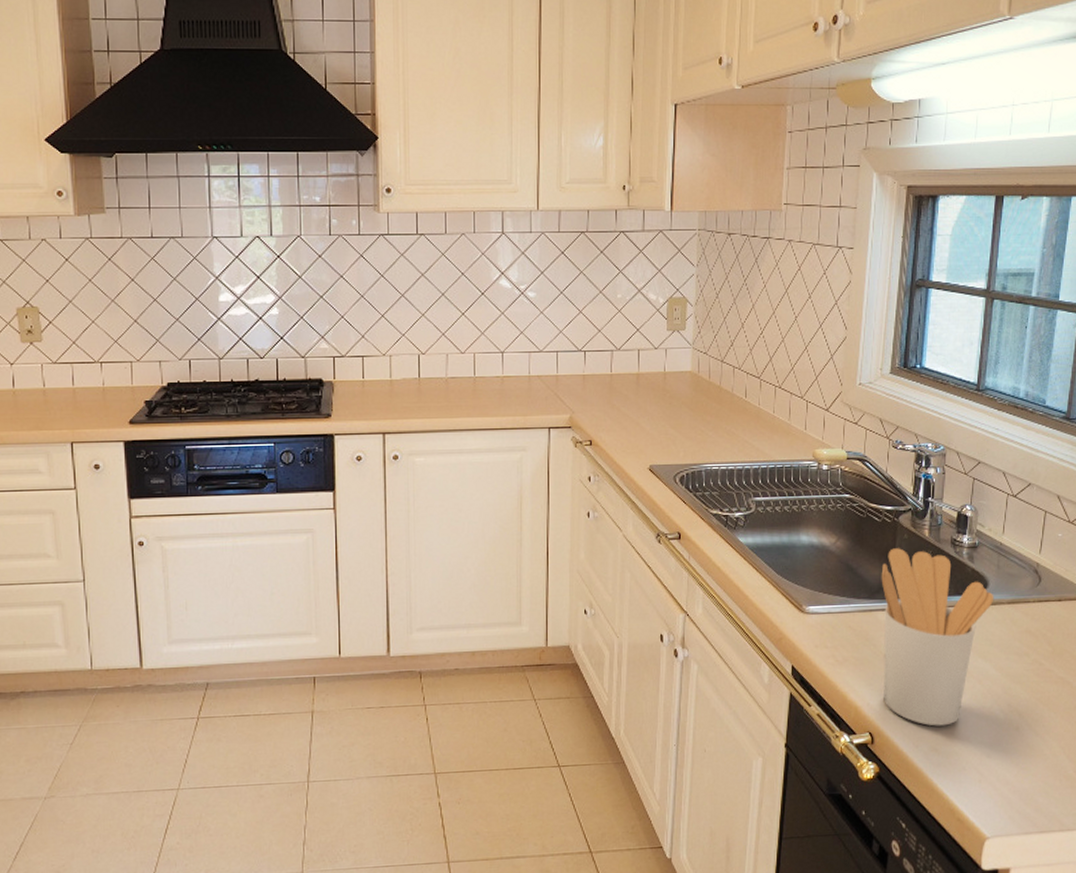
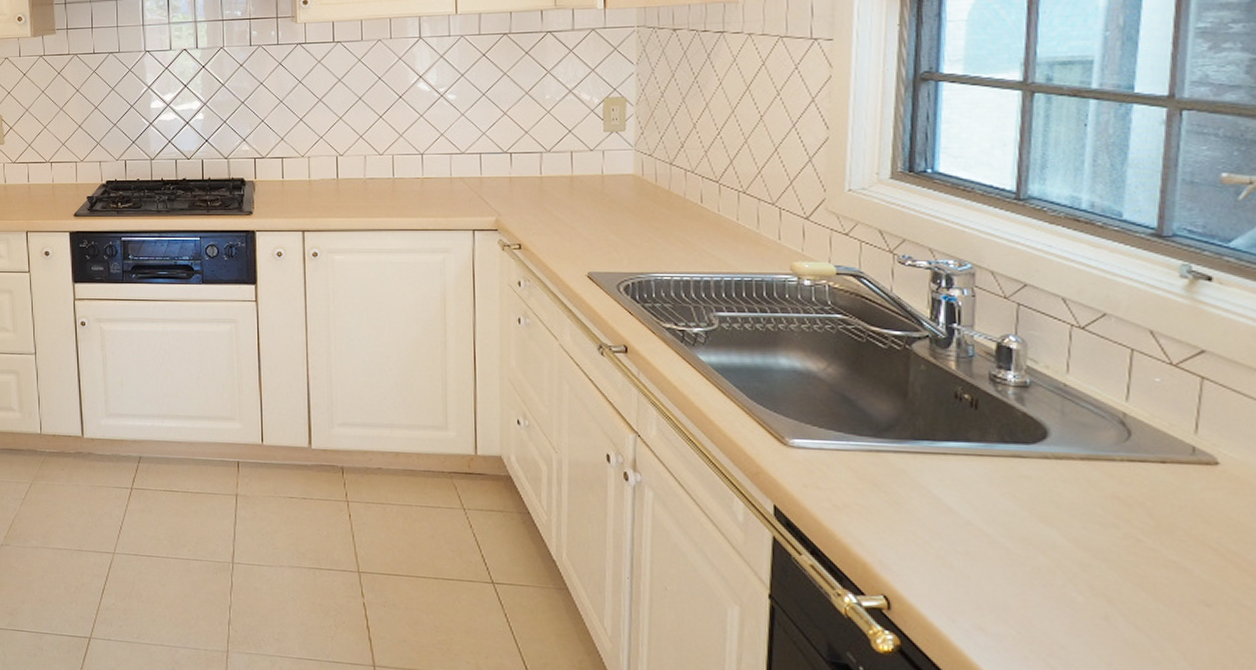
utensil holder: present [881,548,994,726] -> none [890,380,1059,601]

